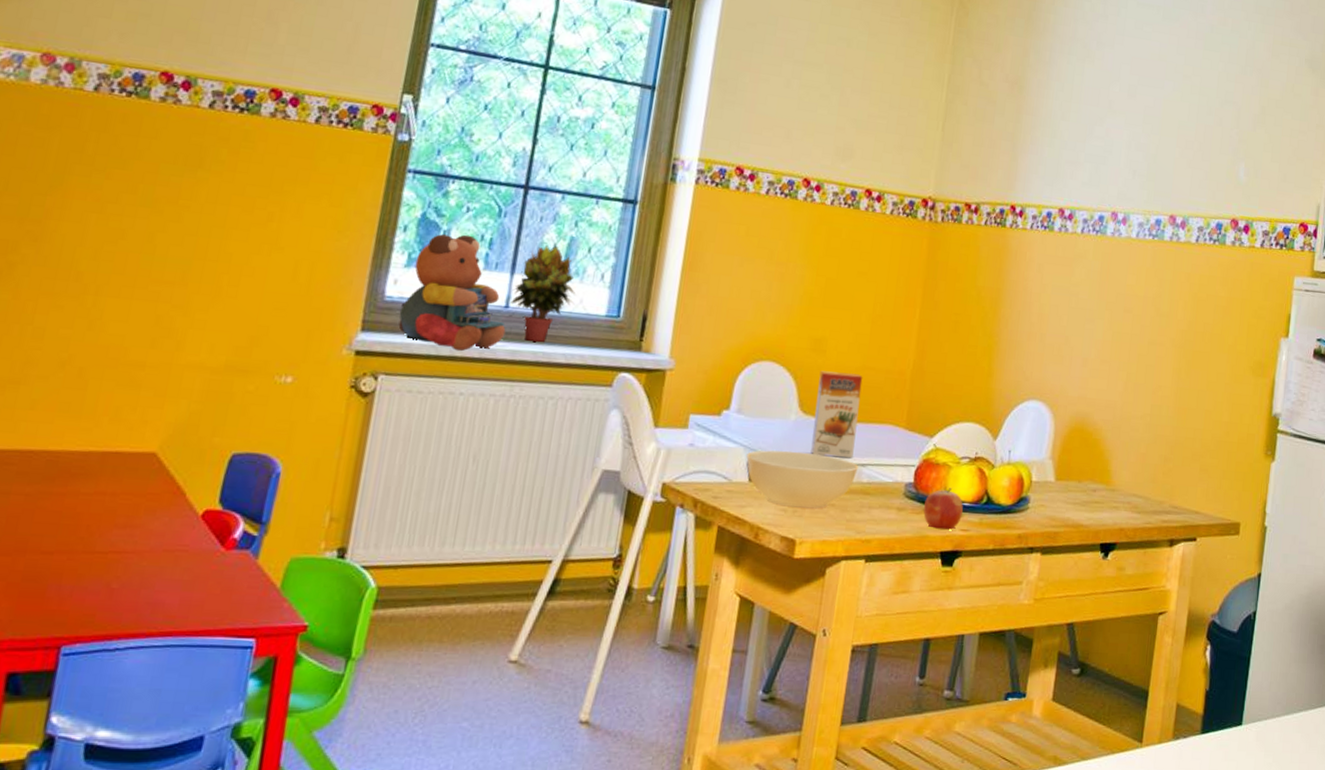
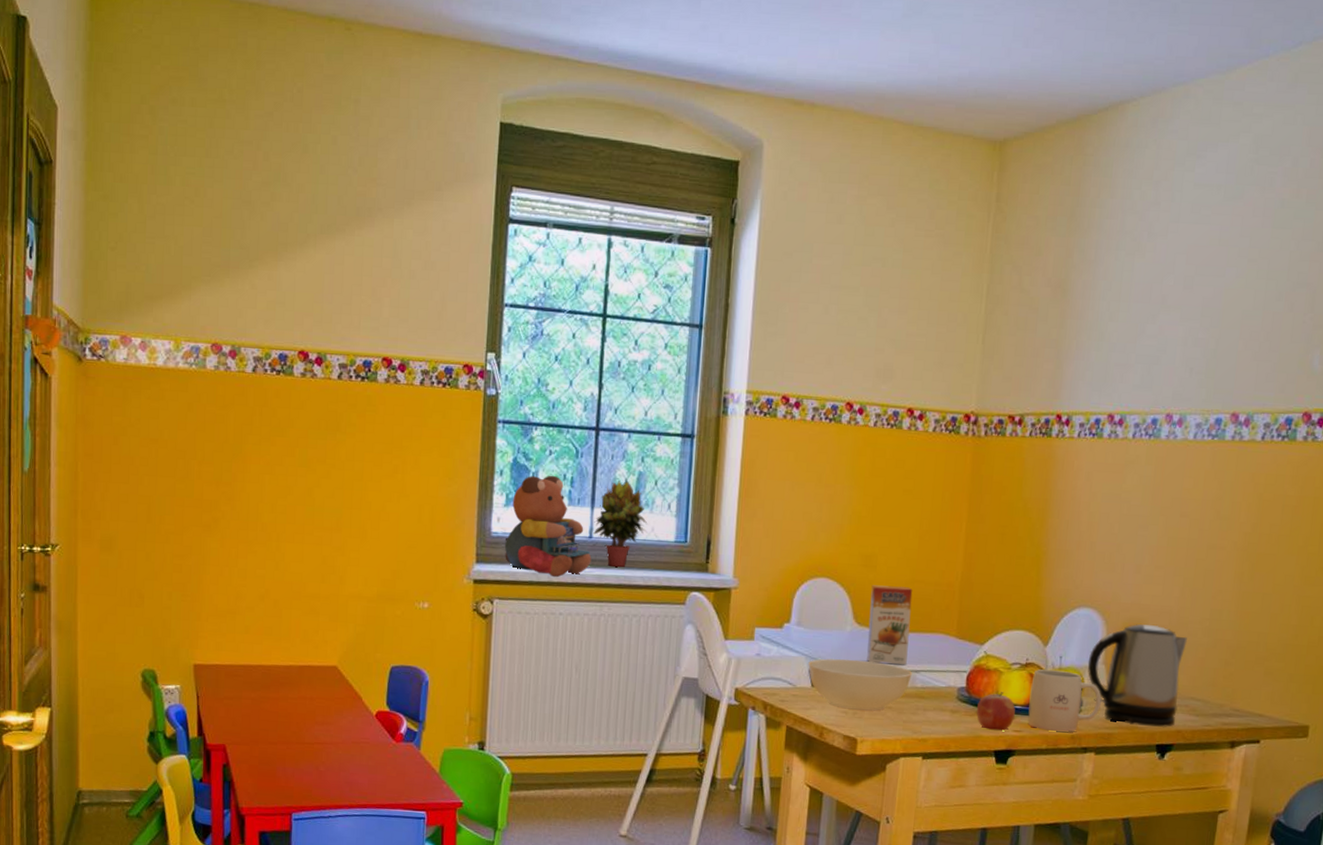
mug: none [975,464,1049,532] -> present [1027,669,1102,733]
kettle: none [1035,418,1130,526] -> present [1087,623,1187,728]

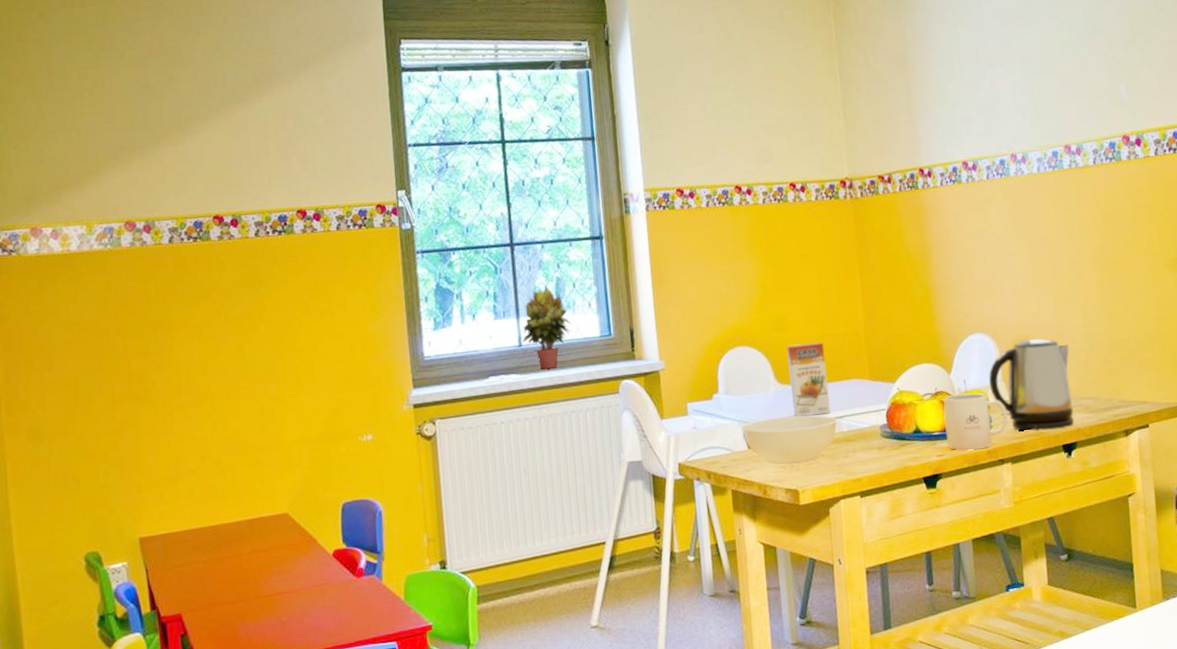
toy bear: present [504,475,592,578] -> none [438,293,524,390]
apple: present [976,692,1015,732] -> none [900,422,935,460]

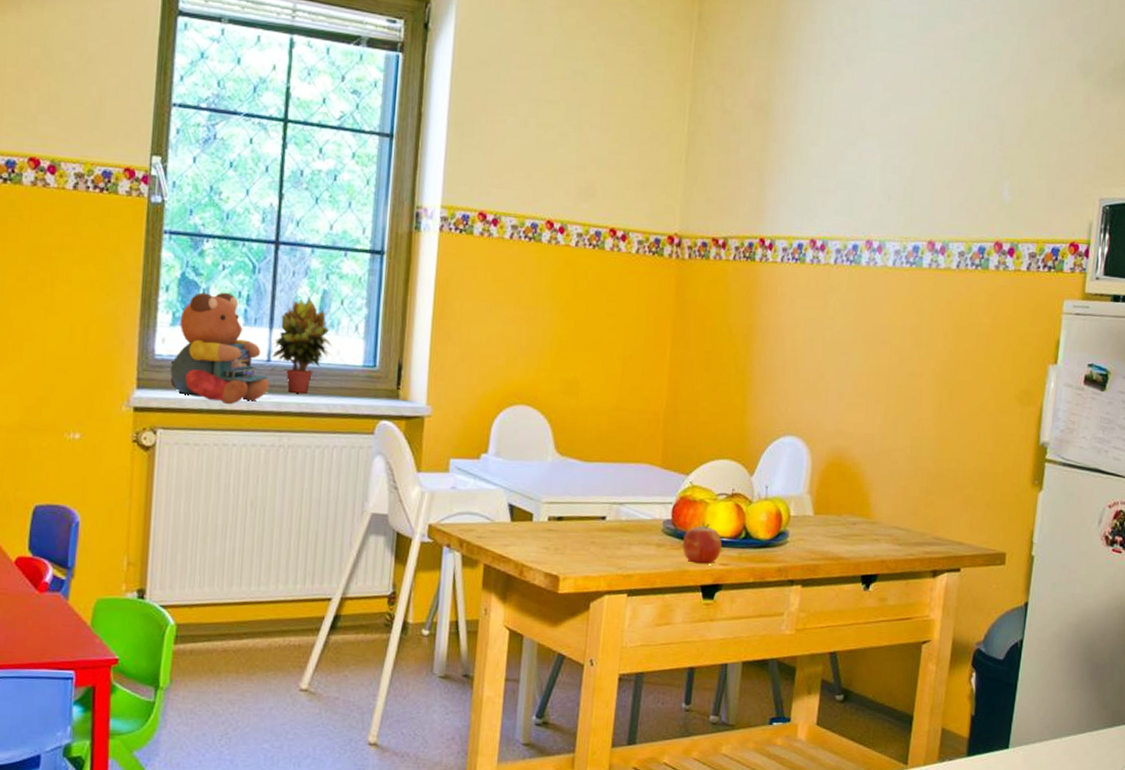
toy bear: none [438,293,524,390] -> present [170,292,270,405]
bowl: present [741,415,838,464] -> none [507,491,617,547]
orange juice: present [786,342,830,417] -> none [569,412,617,498]
apple: none [900,422,935,460] -> present [683,524,722,565]
mug: present [943,393,1008,451] -> none [734,500,807,565]
kettle: present [988,337,1075,431] -> none [793,452,890,558]

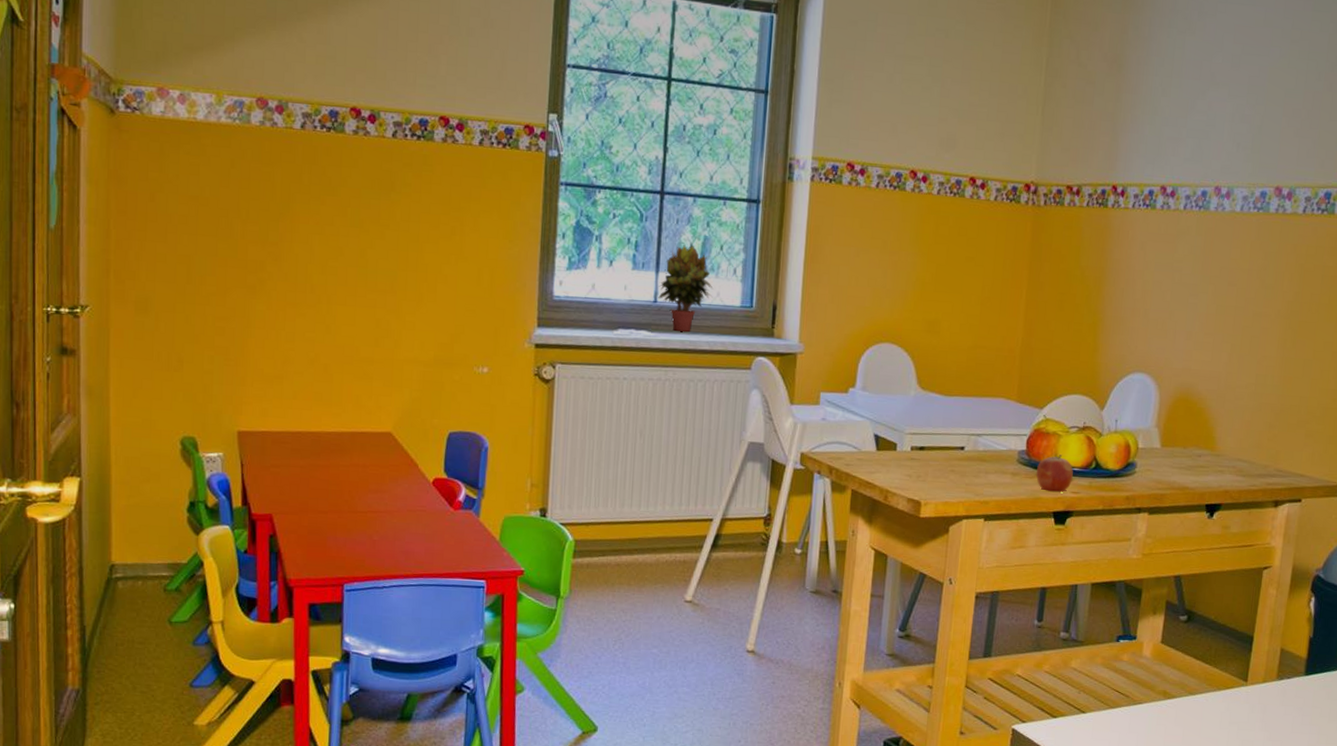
toy bear: present [170,292,270,405] -> none [567,238,657,342]

